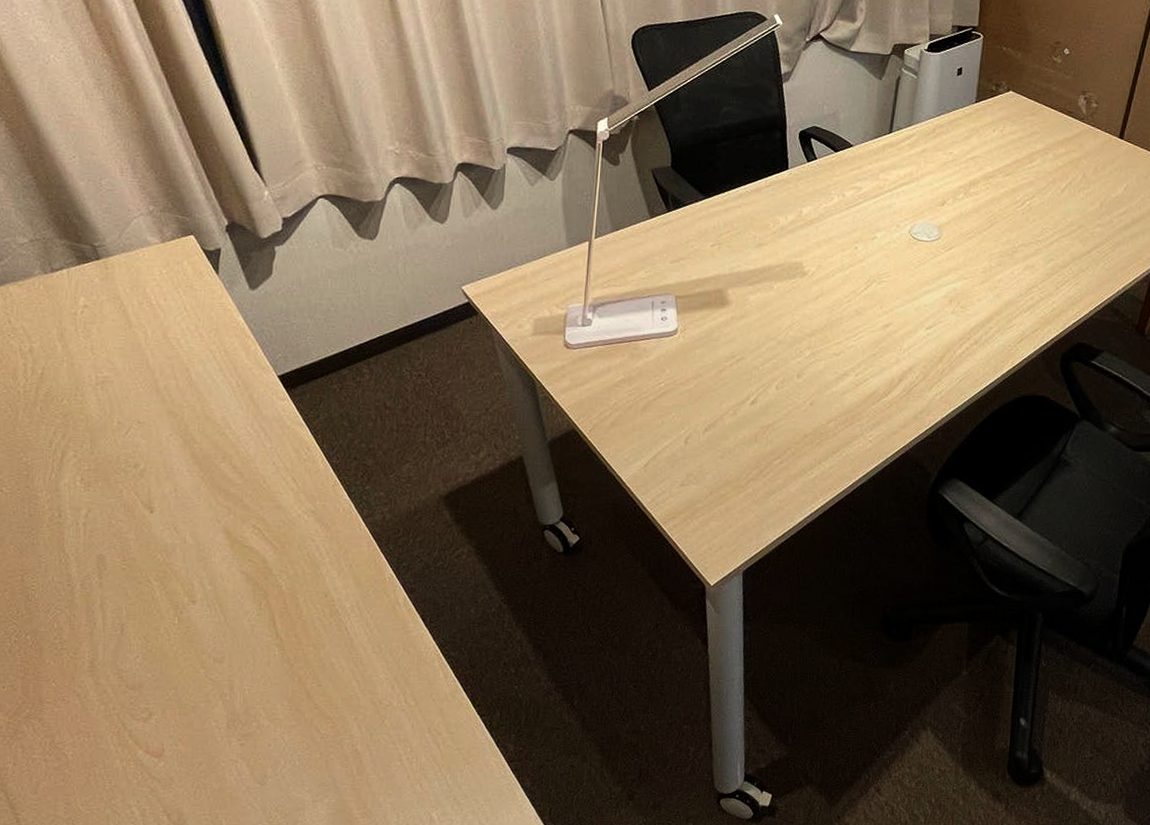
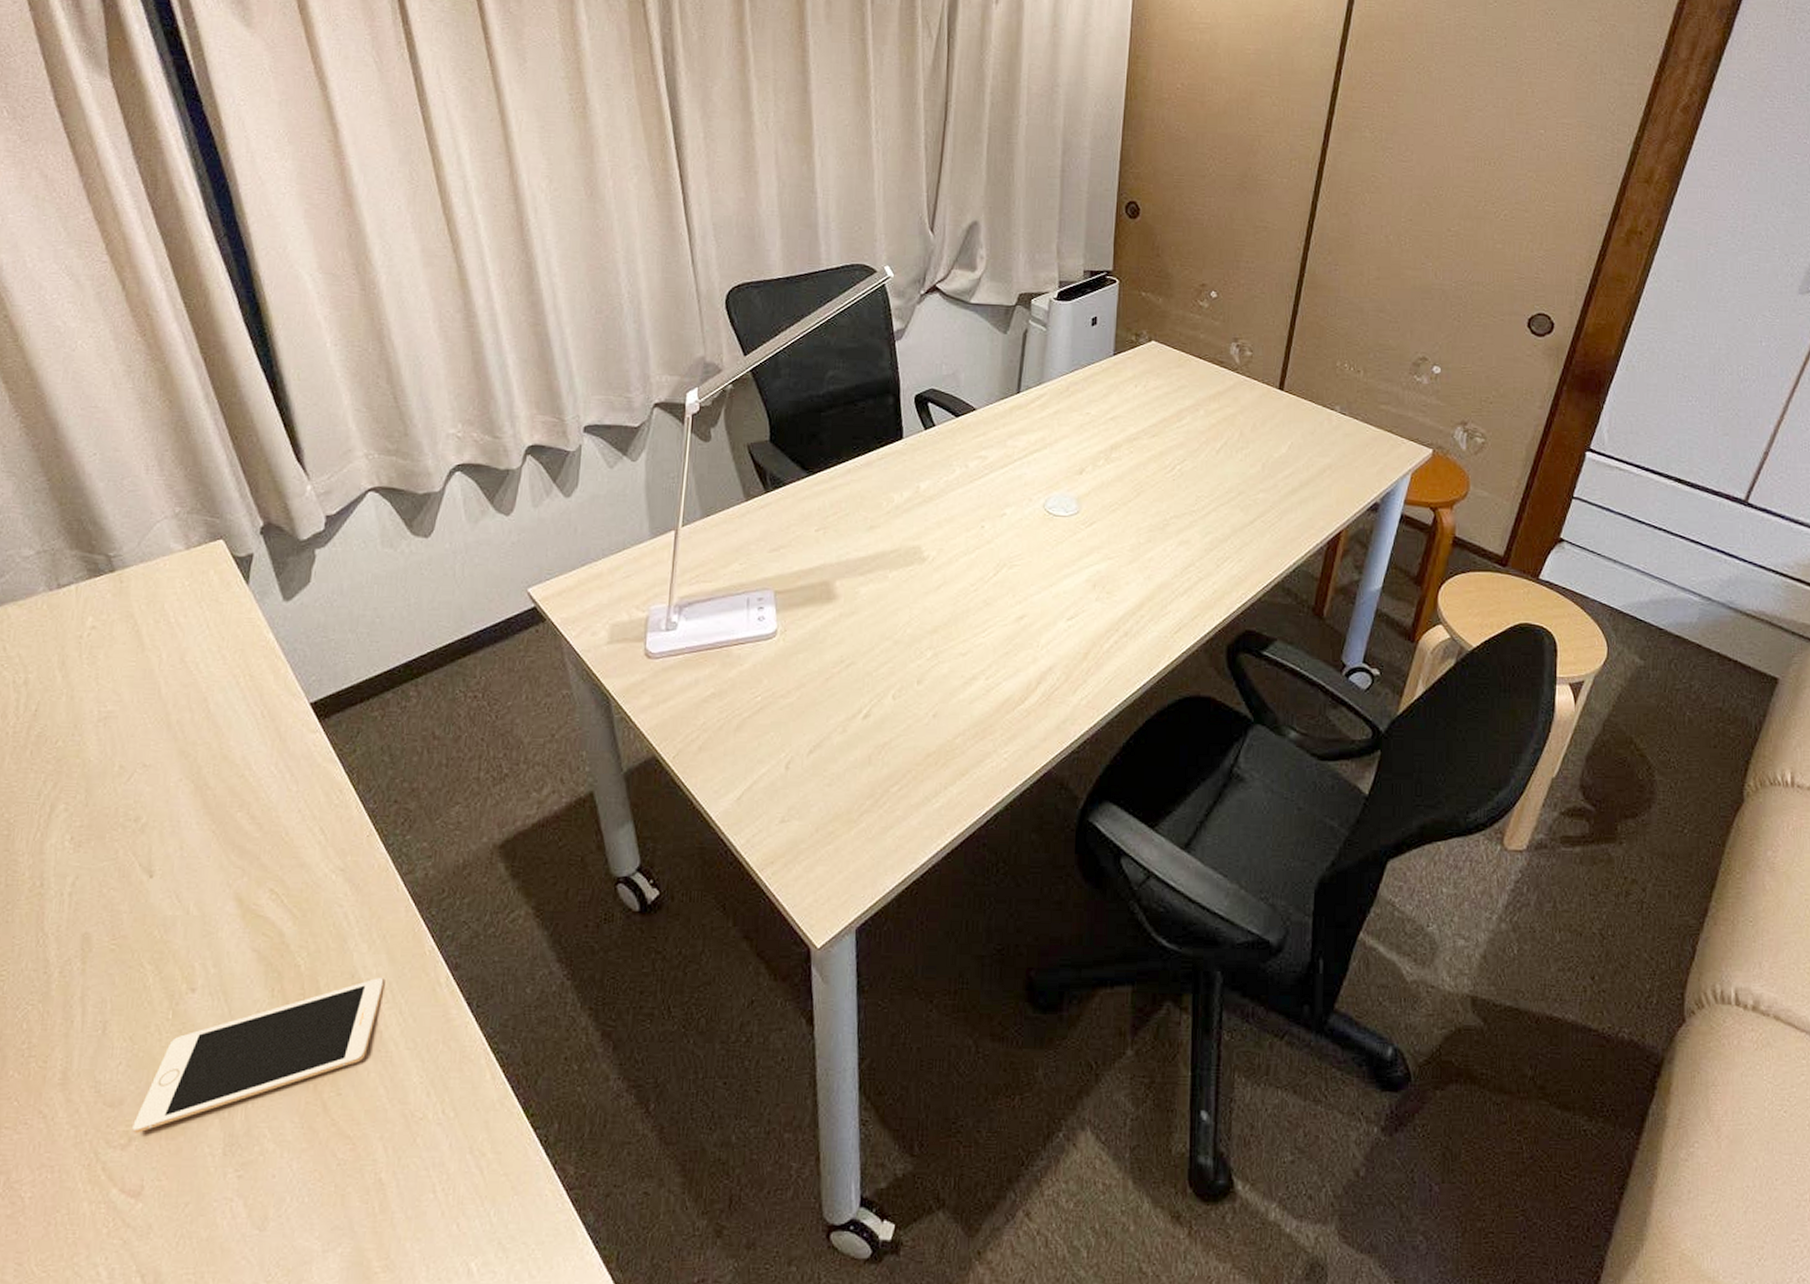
cell phone: none [151,596,352,710] -> present [132,977,384,1133]

